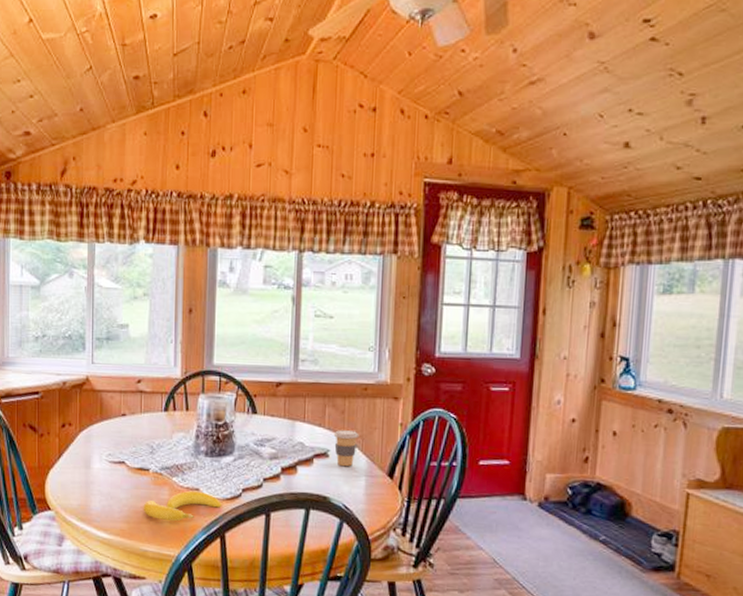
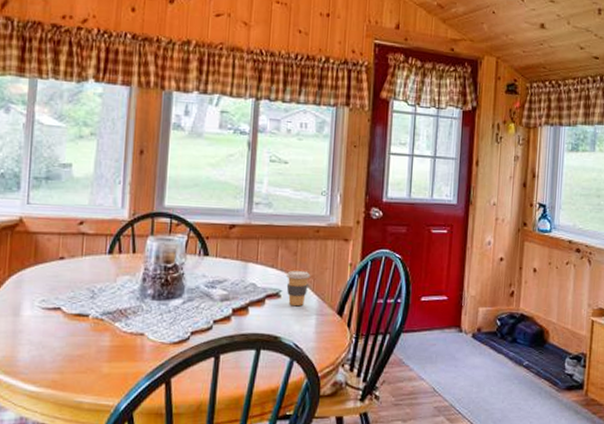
banana: present [143,490,221,522] -> none [79,336,168,369]

